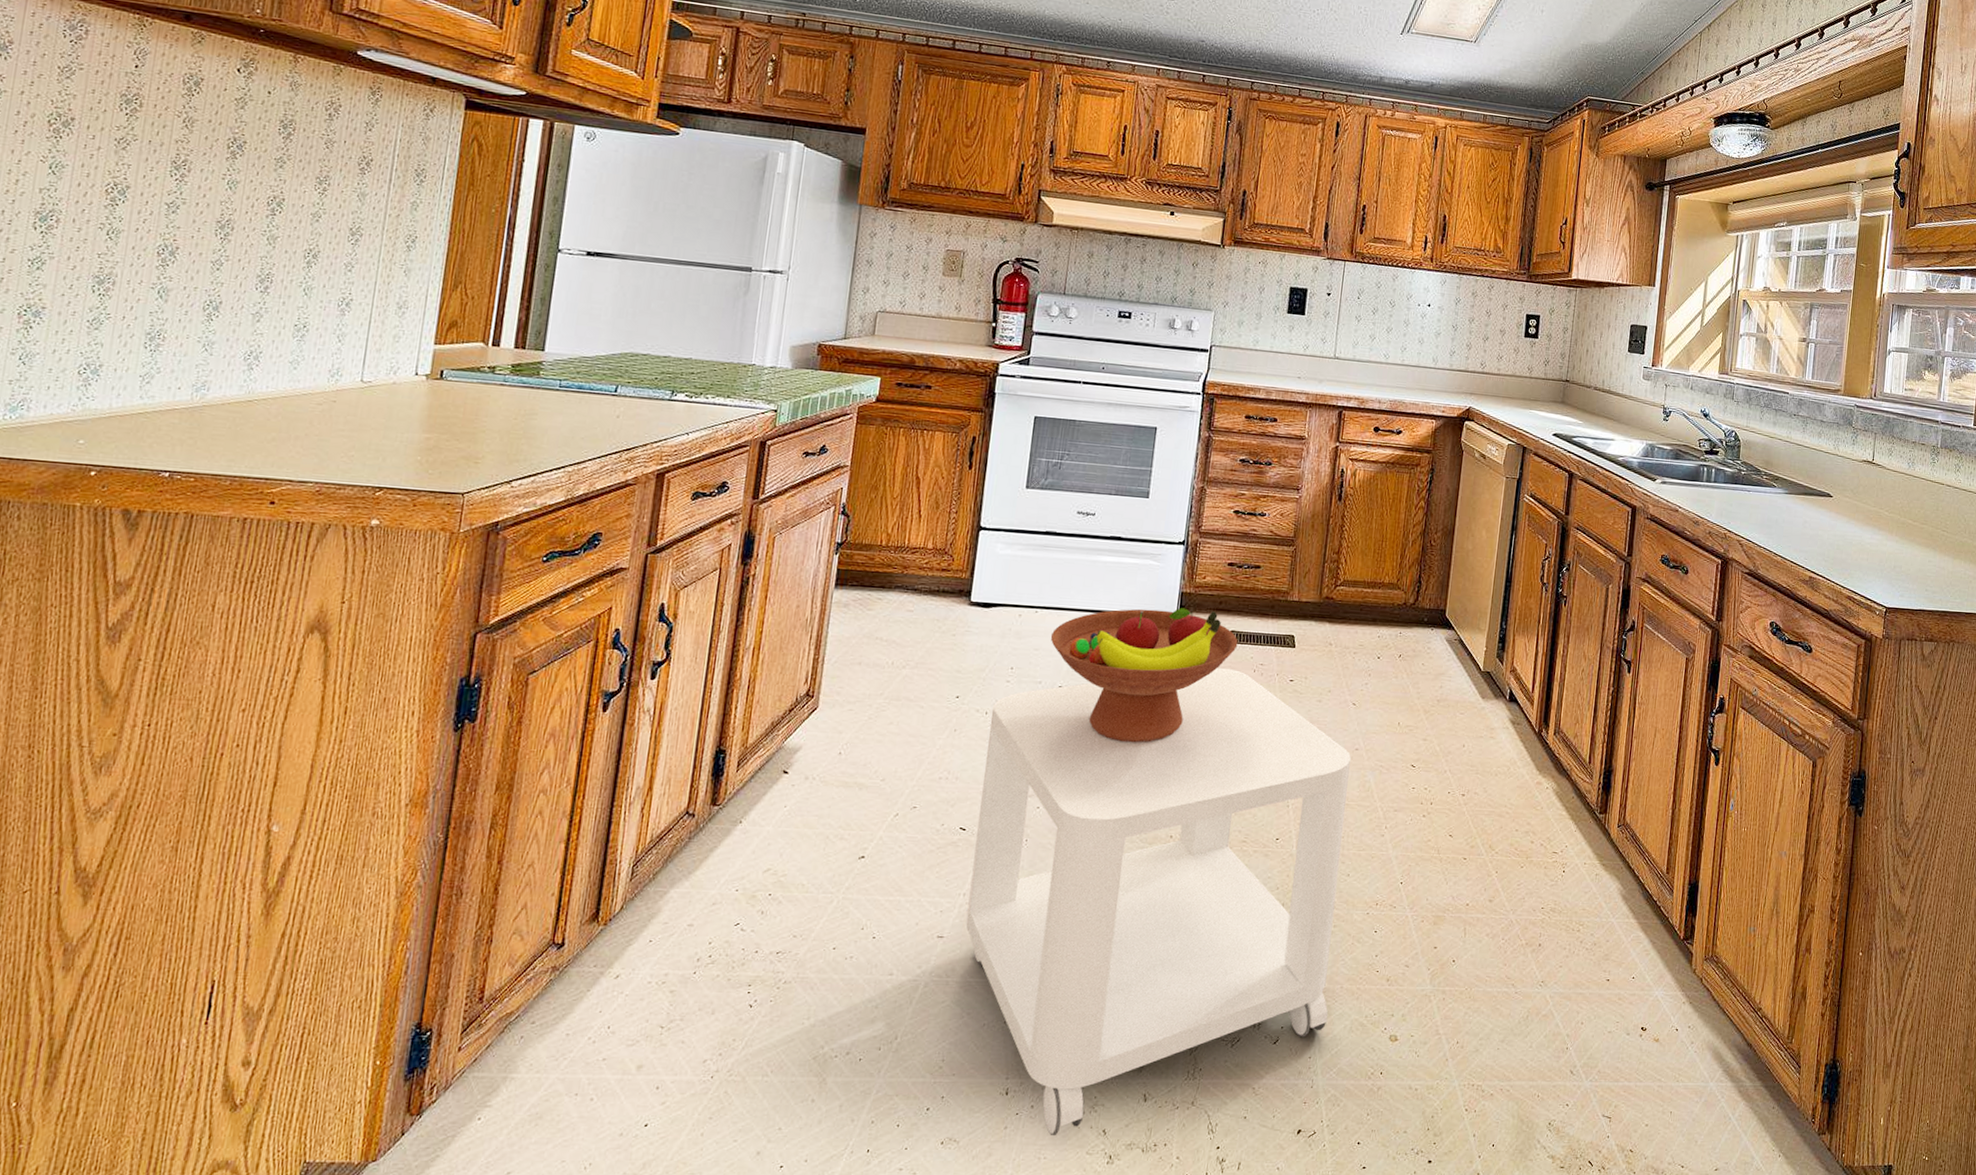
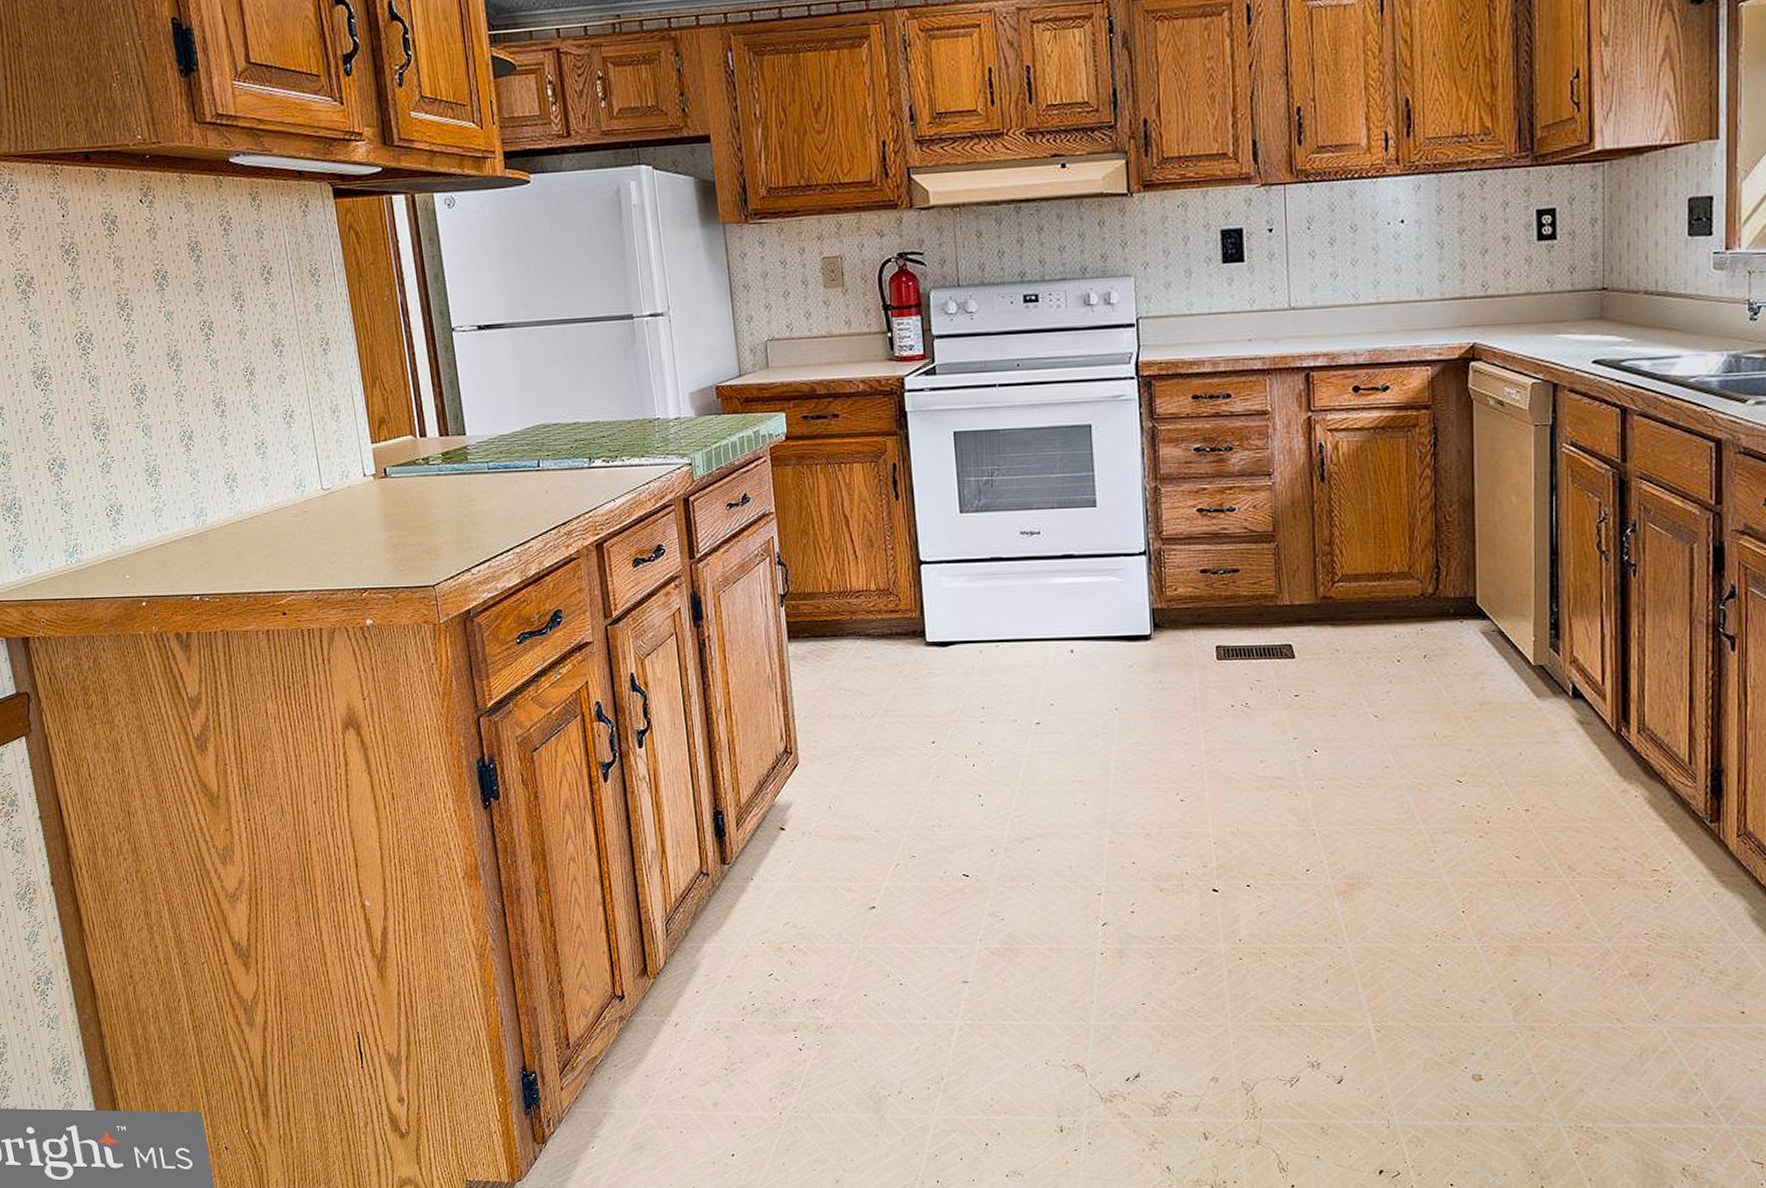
side table: present [965,667,1351,1136] -> none [970,688,1397,1172]
fruit bowl: present [1050,608,1238,743] -> none [1017,626,1227,777]

